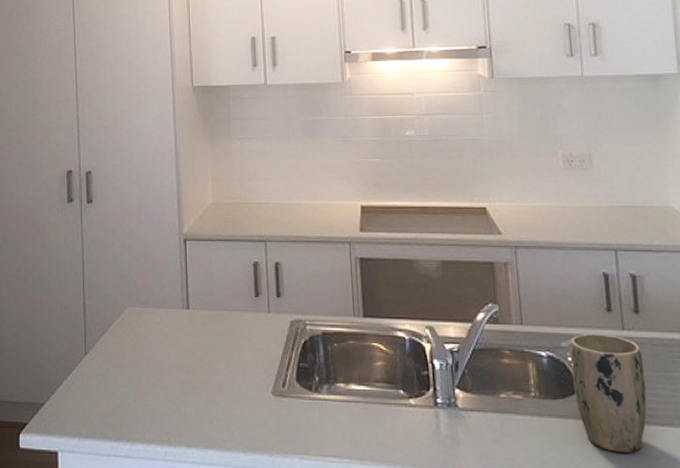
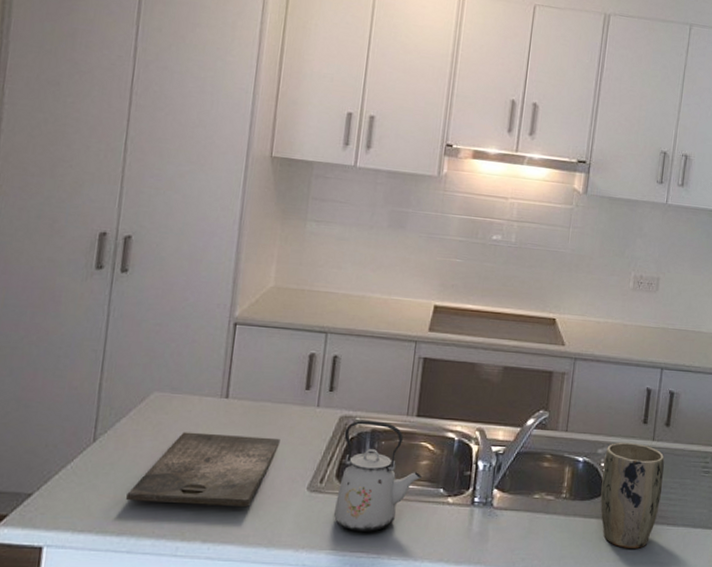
cutting board: none [118,342,240,412] -> present [126,432,280,506]
kettle: none [297,323,379,436] -> present [333,420,422,532]

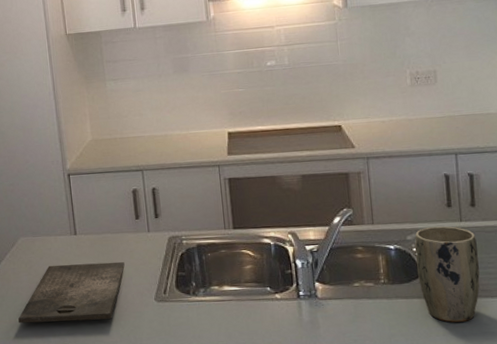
kettle: present [333,420,422,532] -> none [175,237,248,330]

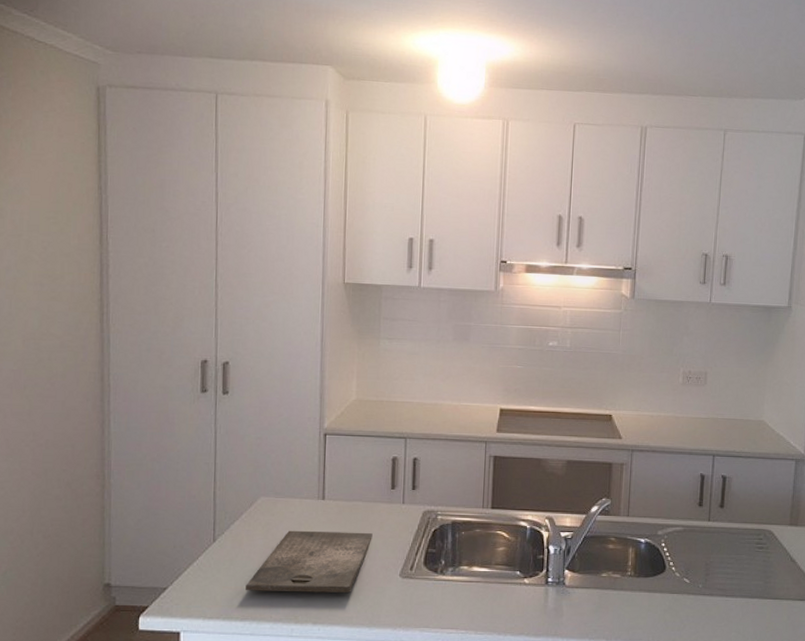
plant pot: present [415,226,480,322] -> none [663,523,720,618]

